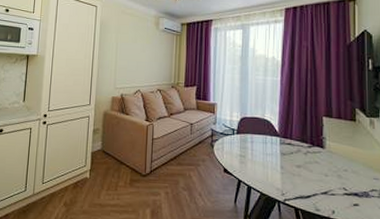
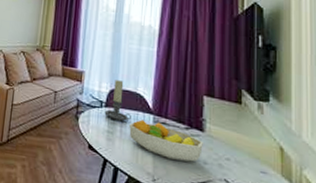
candle holder: none [236,109,260,145] -> present [104,80,131,121]
fruit bowl: none [259,142,324,176] -> present [129,119,203,162]

